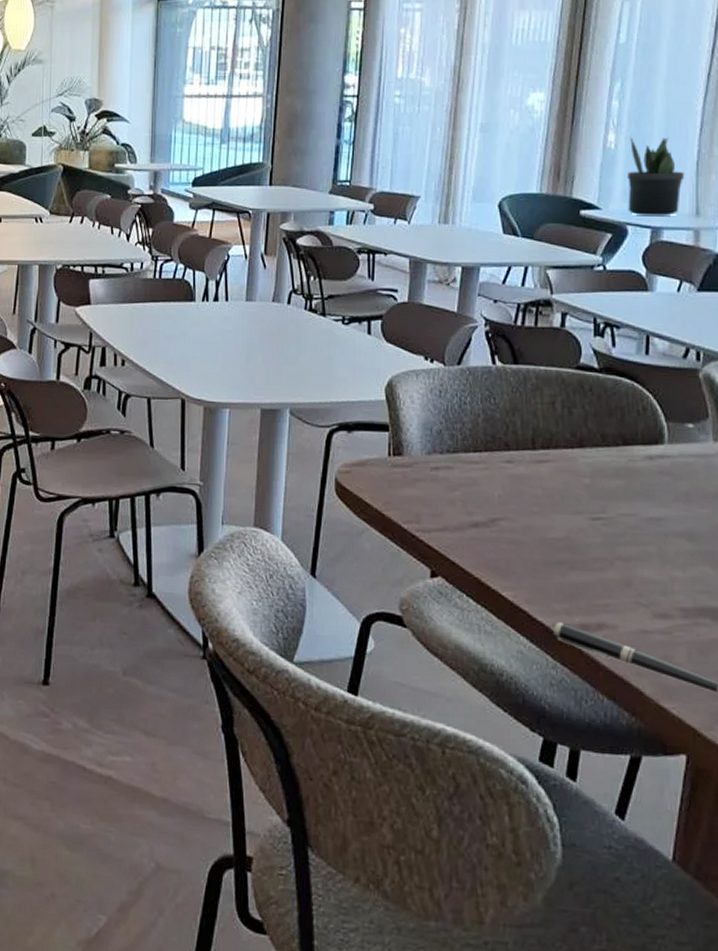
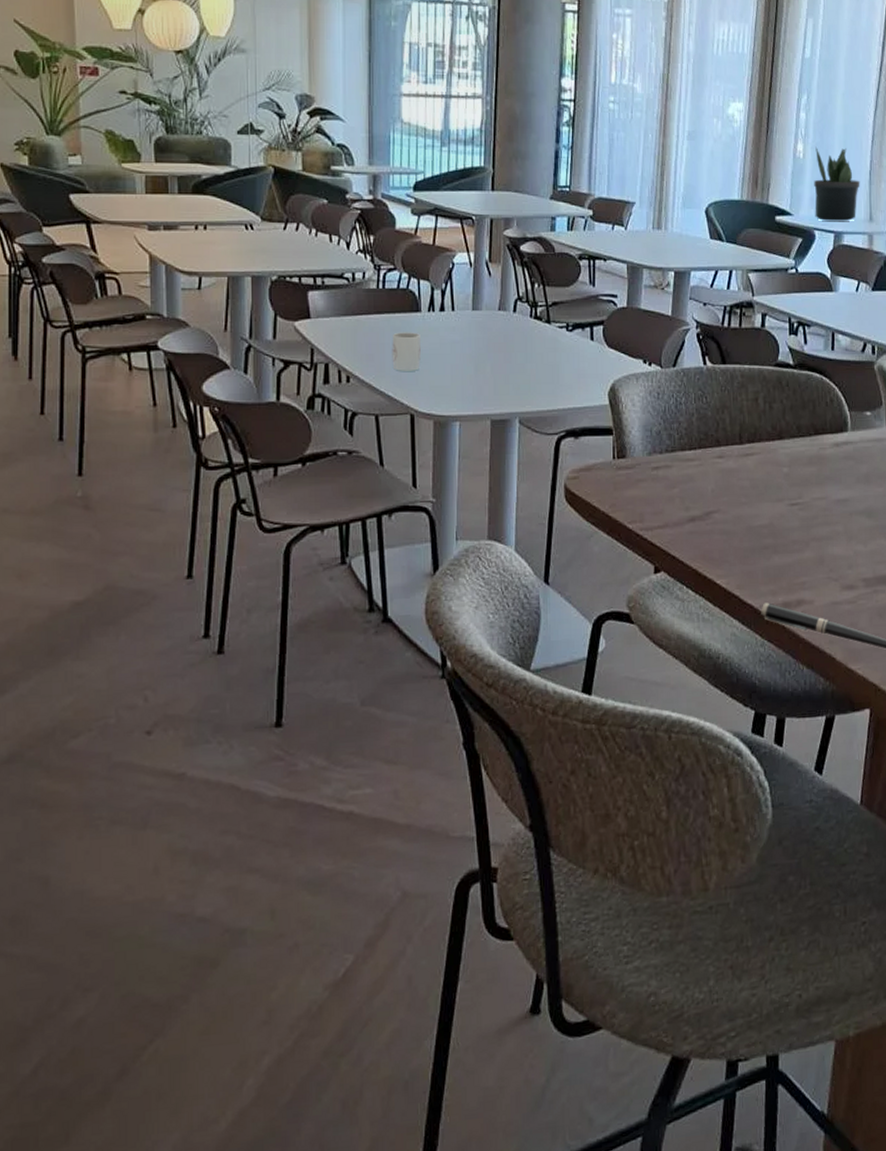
mug: none [165,320,195,359] -> present [392,332,422,372]

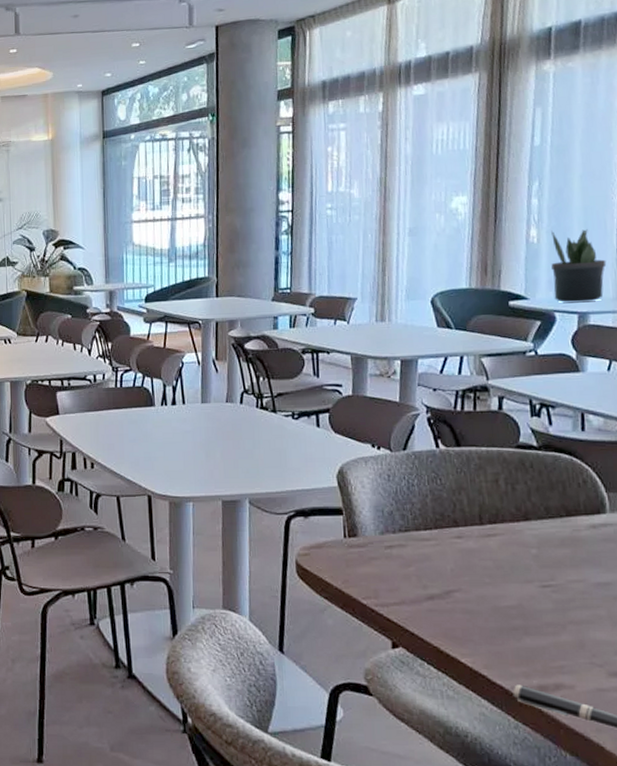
mug: present [392,332,422,372] -> none [129,424,157,459]

